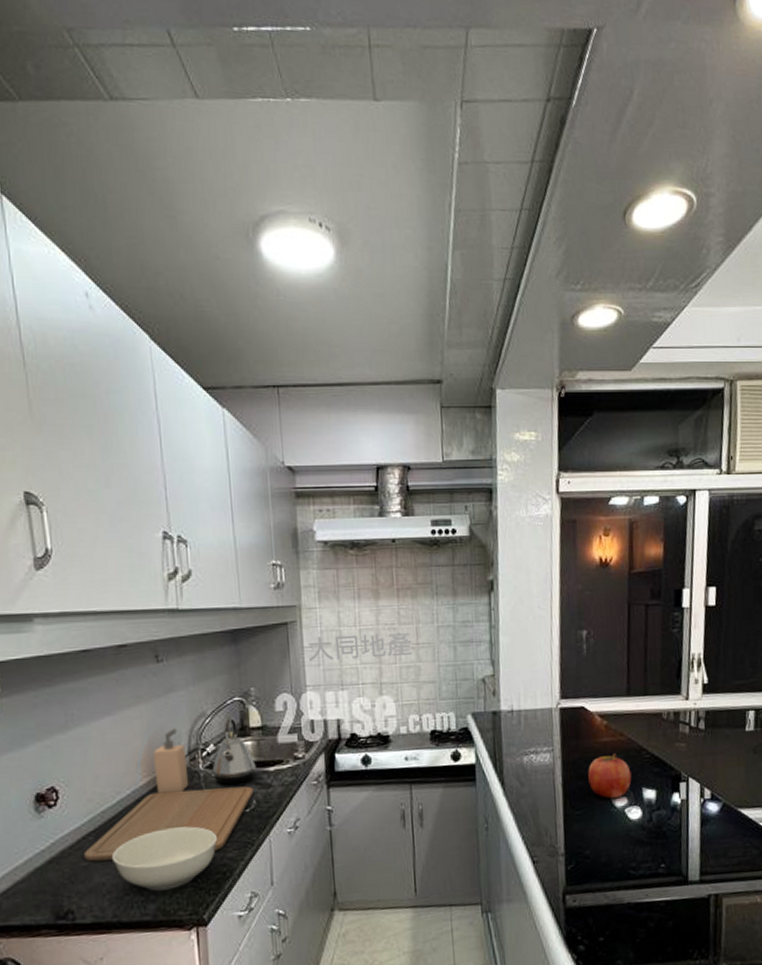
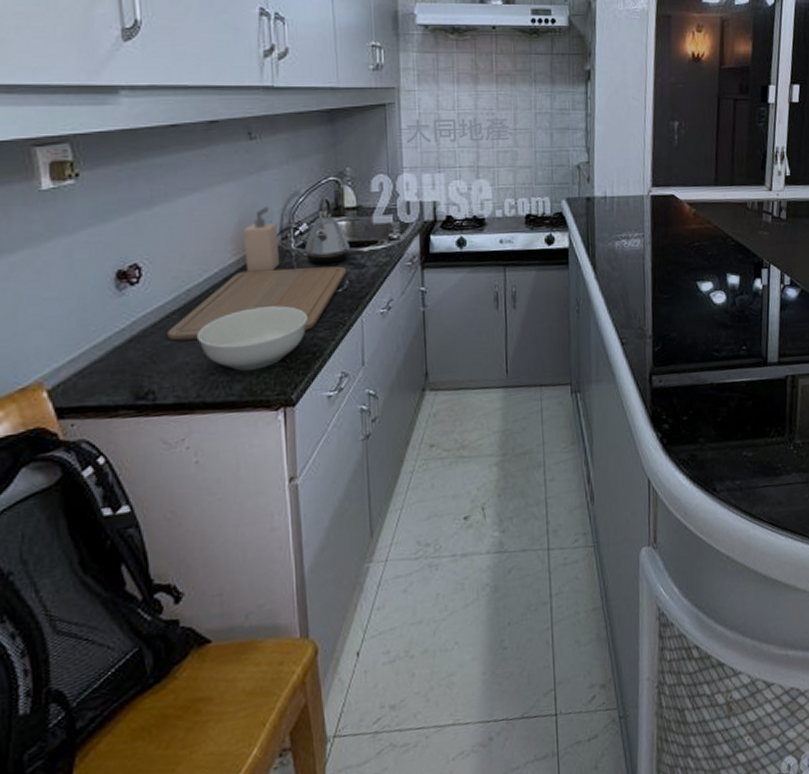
fruit: present [588,754,632,798] -> none [676,240,717,283]

